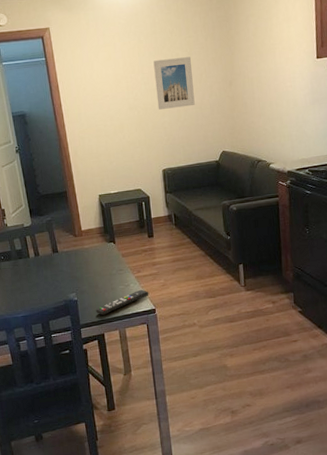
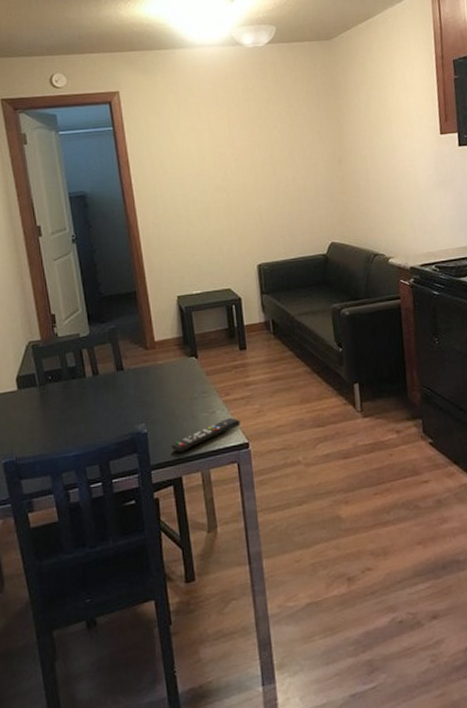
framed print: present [153,57,195,110] -> none [246,129,297,192]

